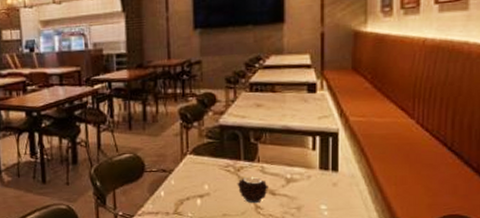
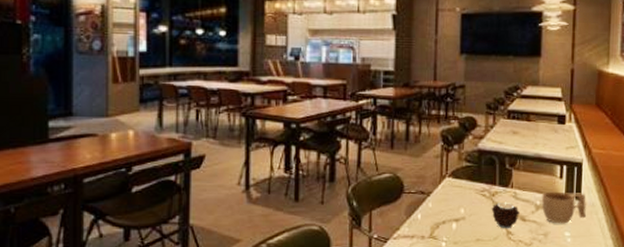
cup: none [292,164,346,197] -> present [541,191,587,224]

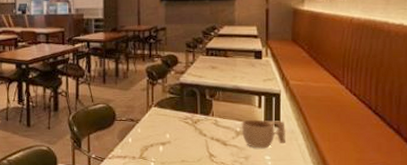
candle: present [491,201,520,229] -> none [194,128,221,152]

